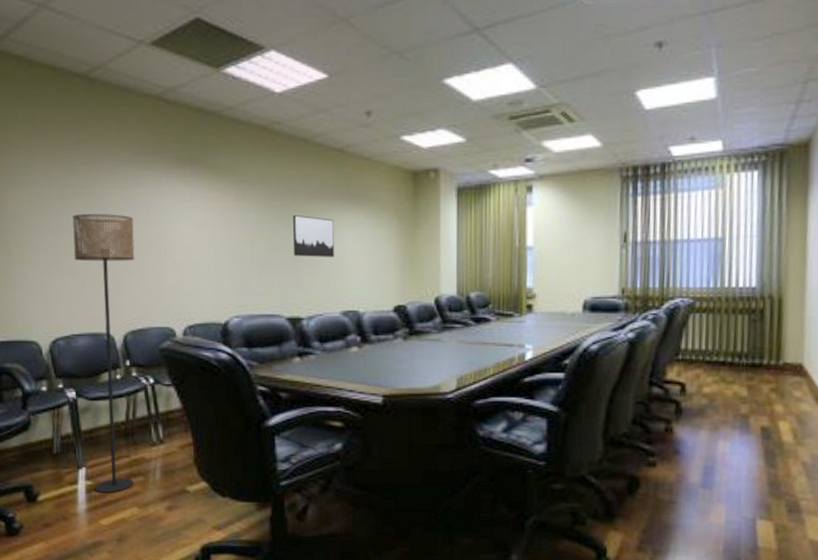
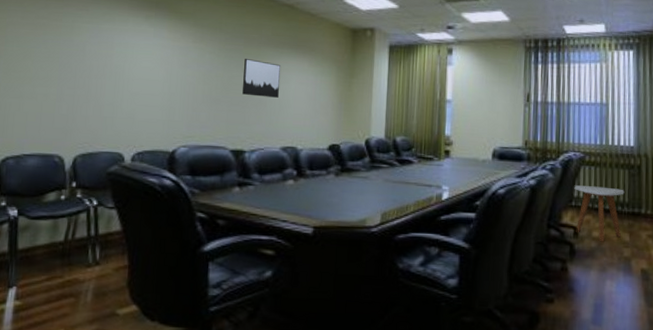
floor lamp: present [72,214,135,494] -> none [23,43,97,315]
side table: none [681,336,743,399] -> present [574,185,625,242]

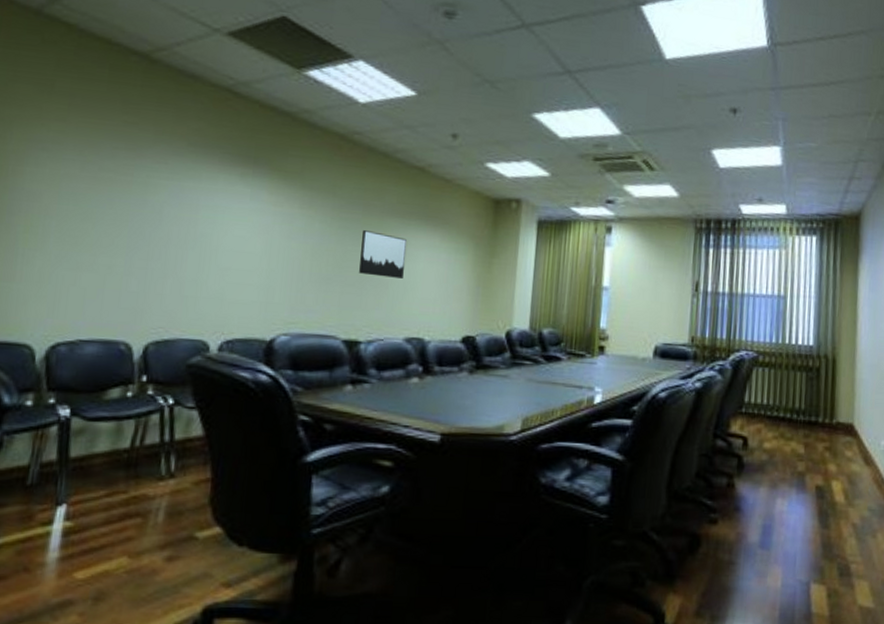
side table: present [574,185,625,242] -> none [745,389,801,455]

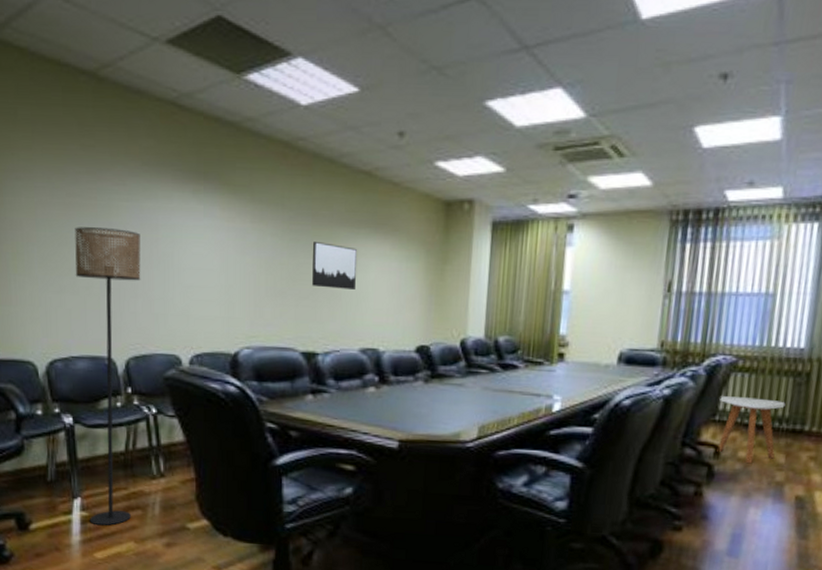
floor lamp: none [74,202,178,539] -> present [75,227,141,526]
side table: none [745,389,801,455] -> present [717,396,786,464]

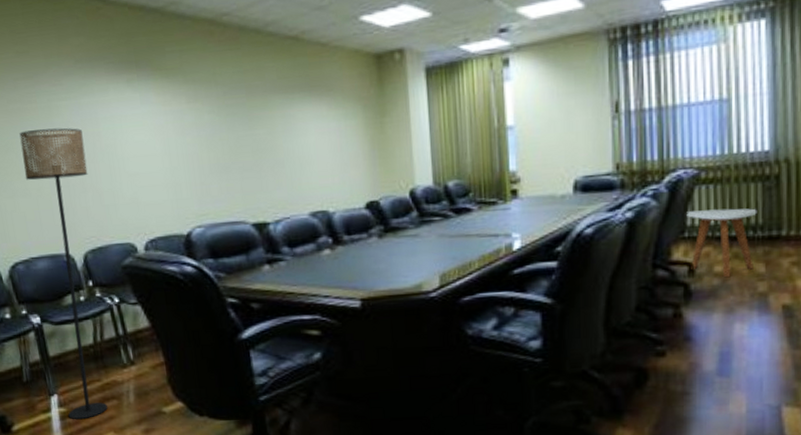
wall art: present [312,242,357,289] -> none [250,112,297,157]

